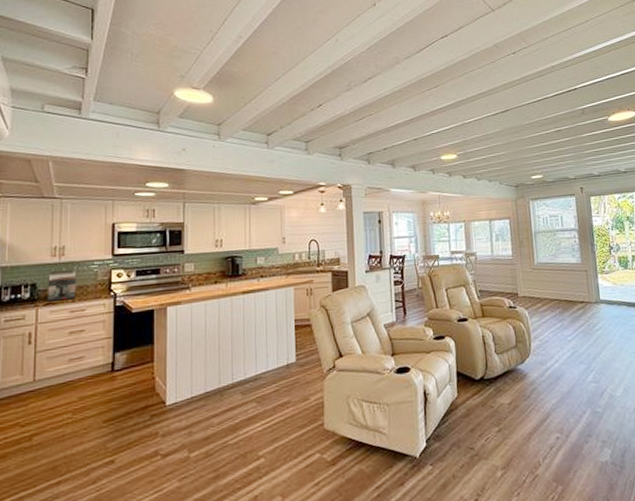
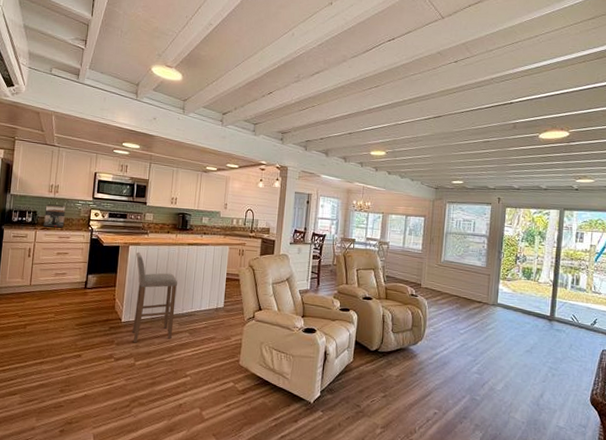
bar stool: none [177,312,235,430] -> present [132,252,178,343]

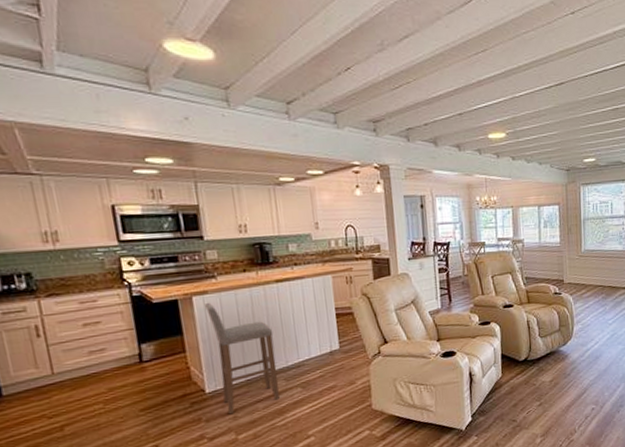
coffee maker: present [43,203,66,228] -> none [43,257,83,293]

